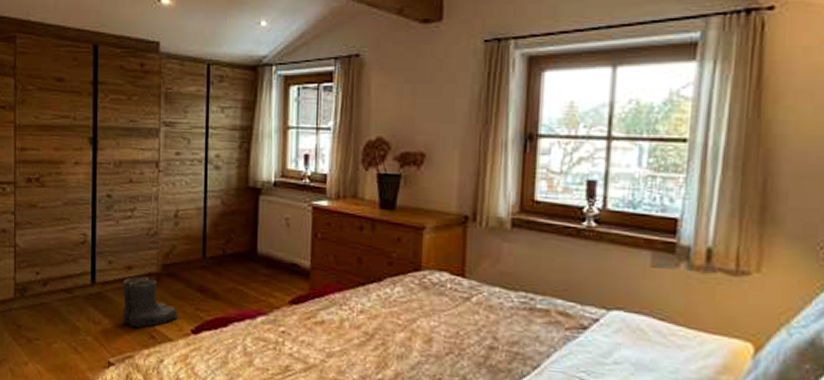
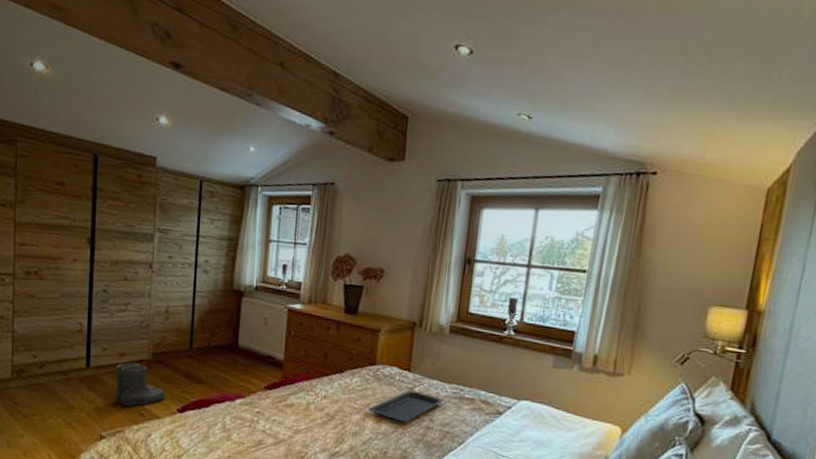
serving tray: none [414,300,511,343] -> present [367,390,445,423]

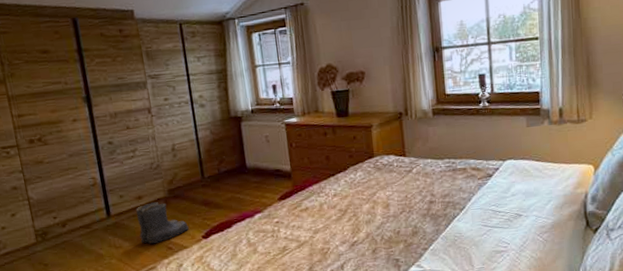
serving tray: present [367,390,445,423] -> none [375,172,441,203]

